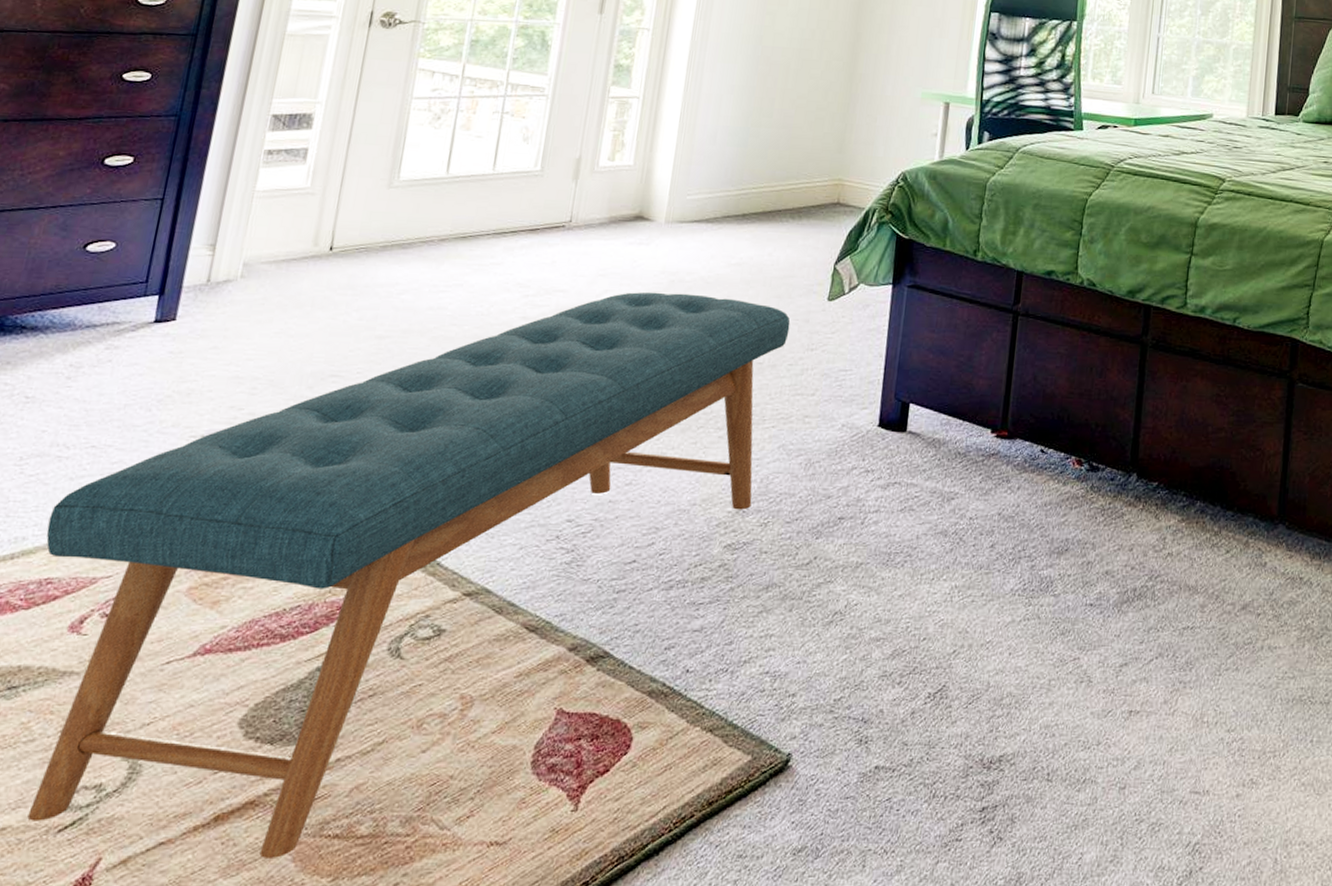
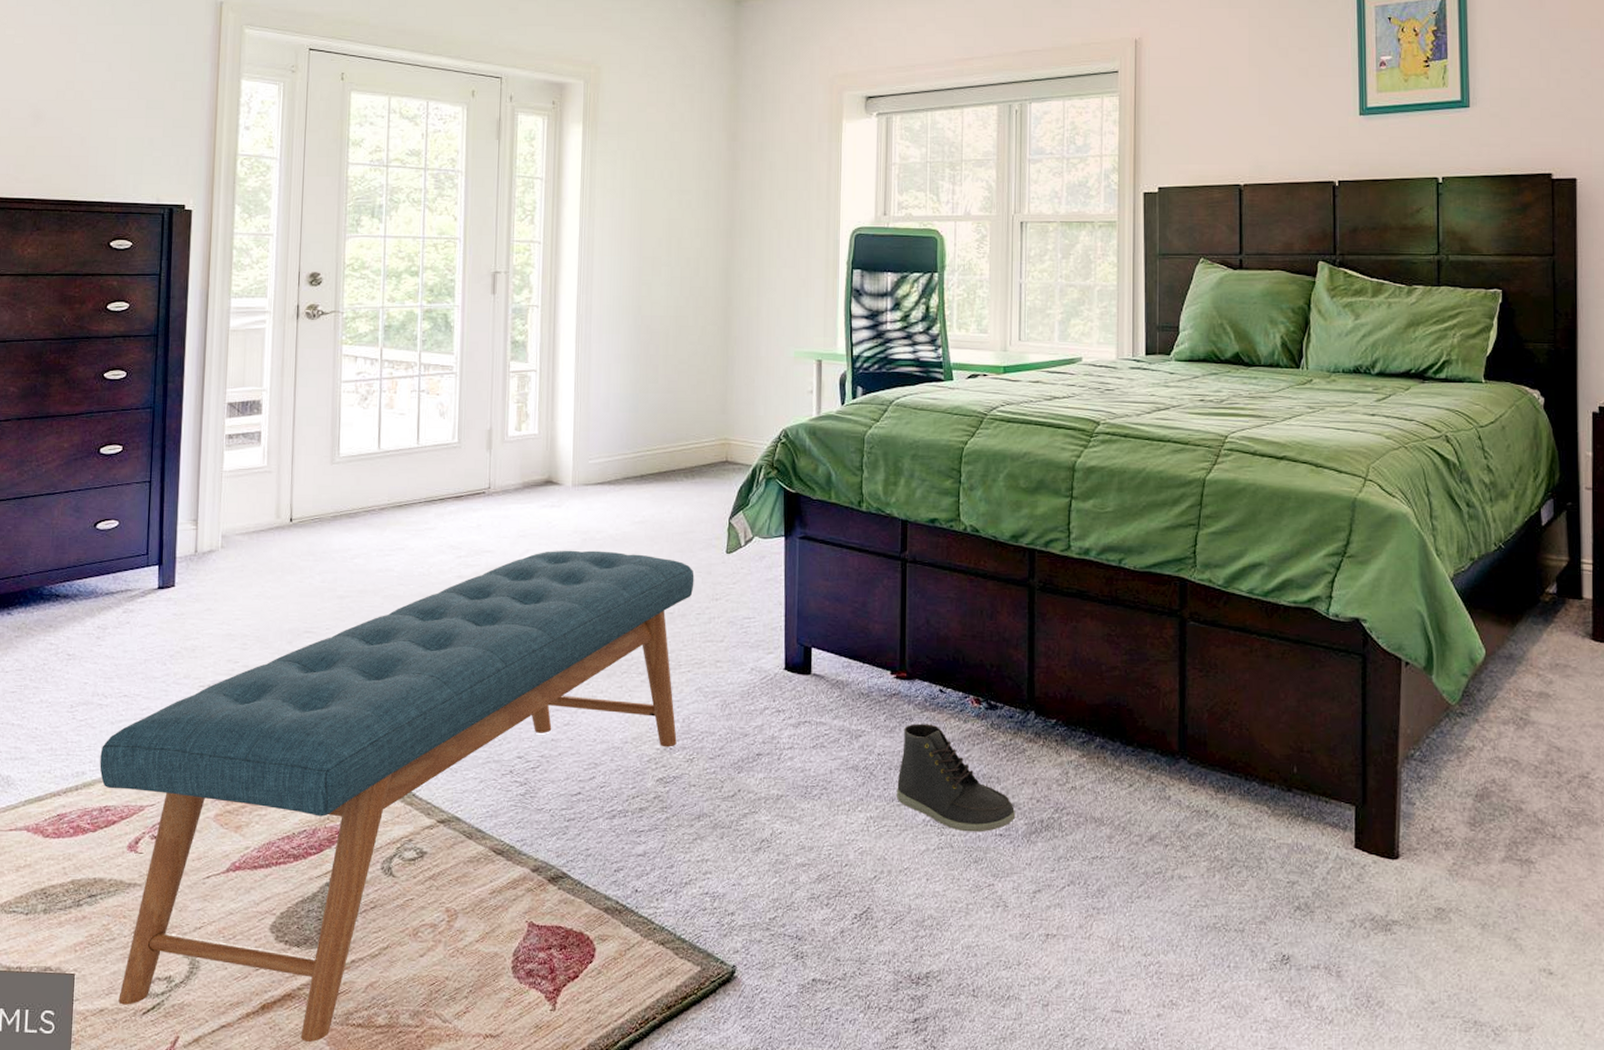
sneaker: none [985,485,1109,602] -> present [897,723,1016,832]

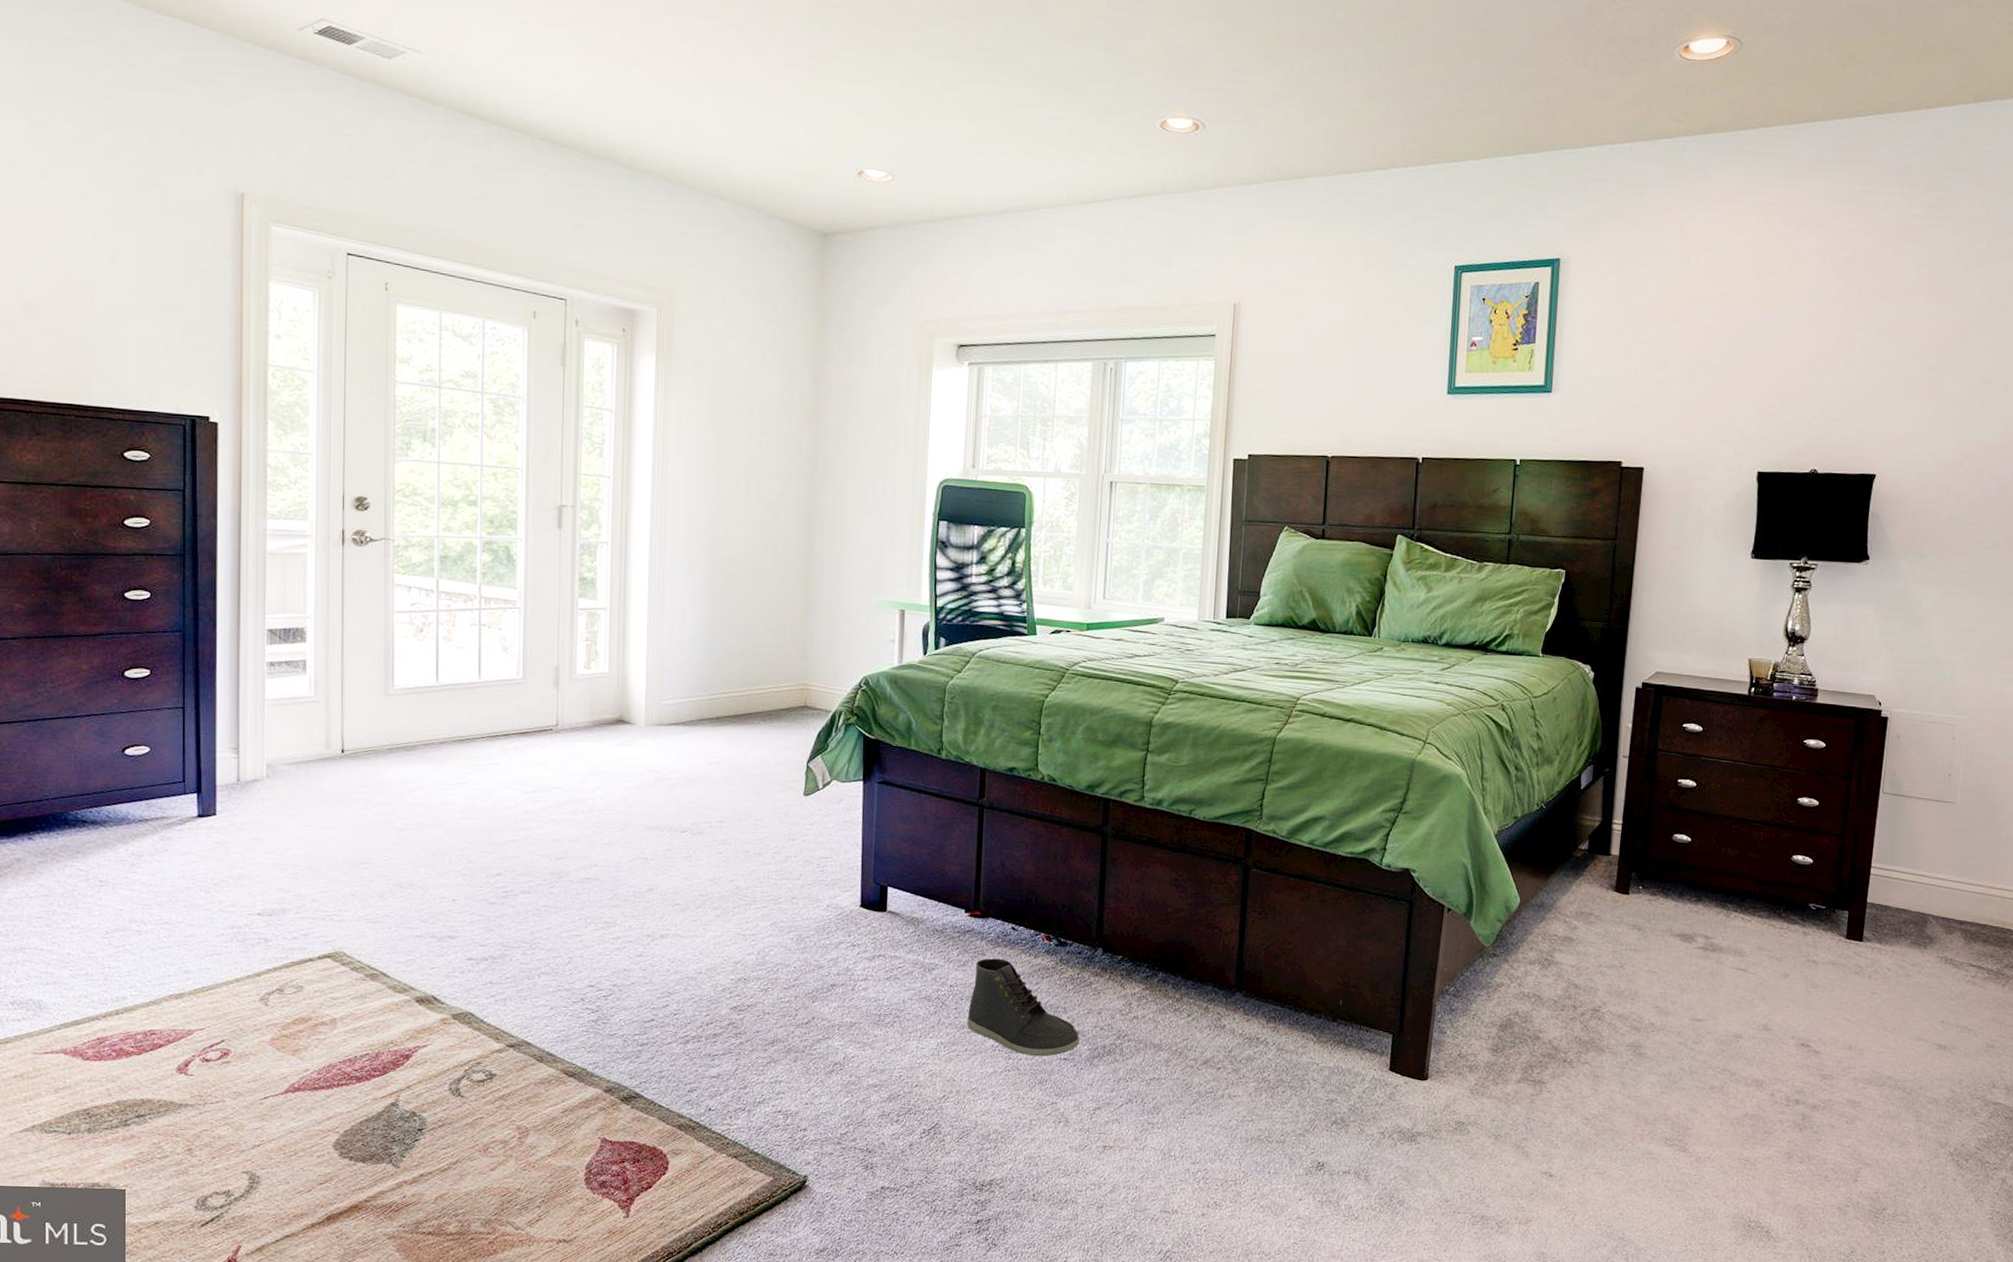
bench: present [100,550,694,1042] -> none [142,788,771,1249]

